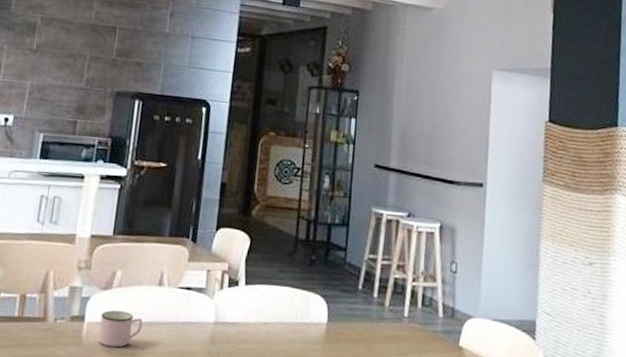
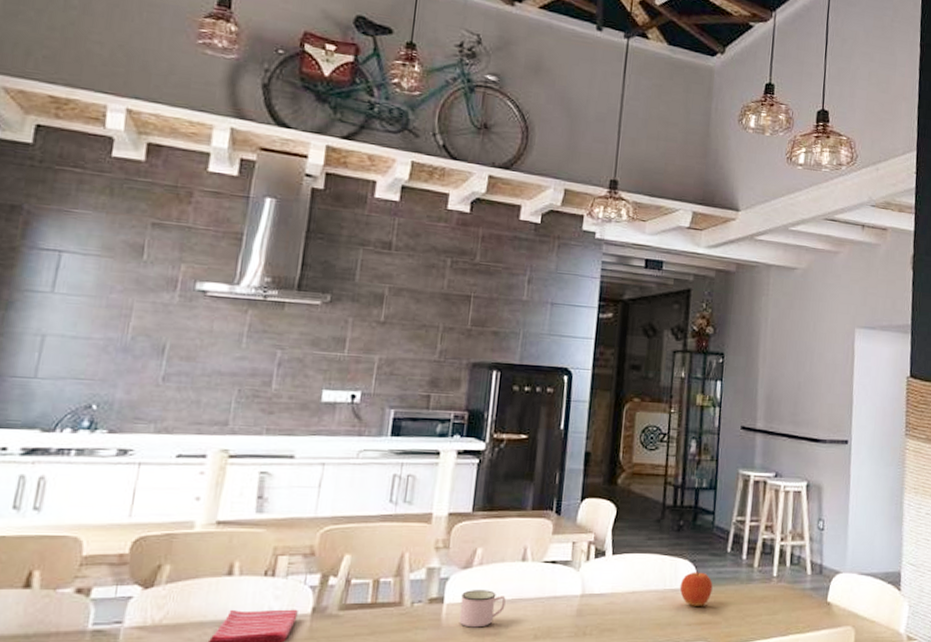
fruit: none [310,307,344,342] -> present [679,572,713,606]

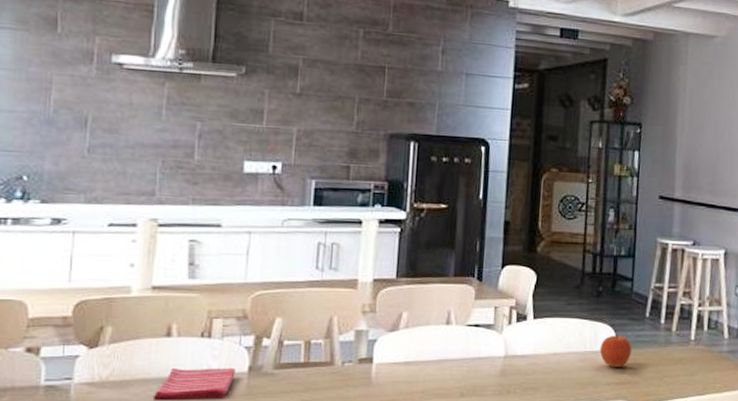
mug: present [459,590,506,628] -> none [388,351,432,386]

